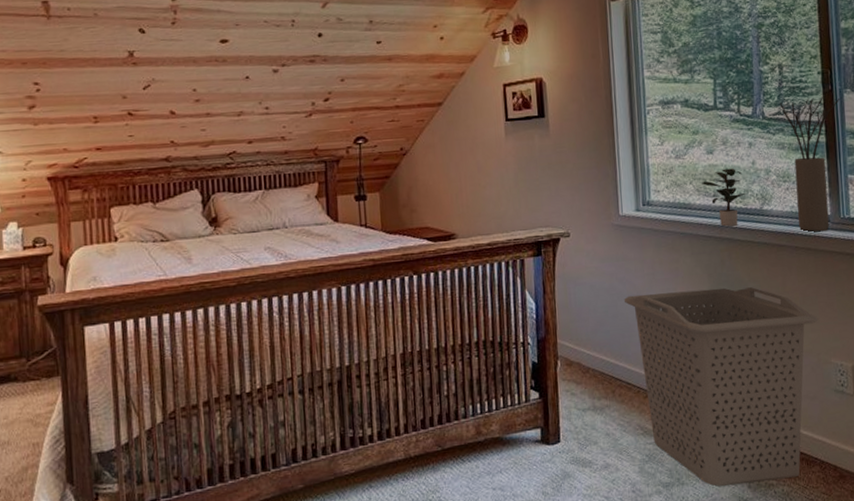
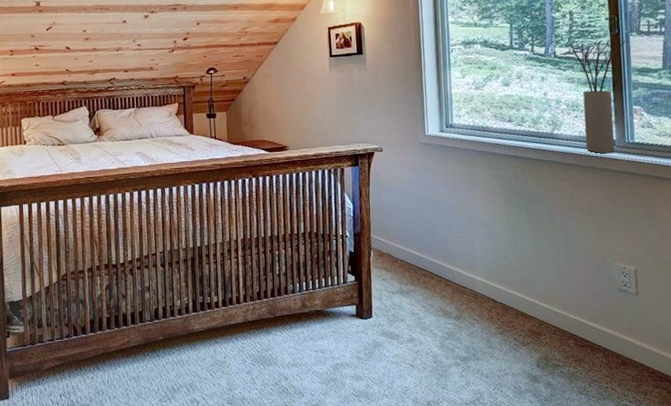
laundry basket: present [623,287,818,487] -> none [428,198,603,363]
potted plant: present [700,168,754,227] -> none [497,98,545,148]

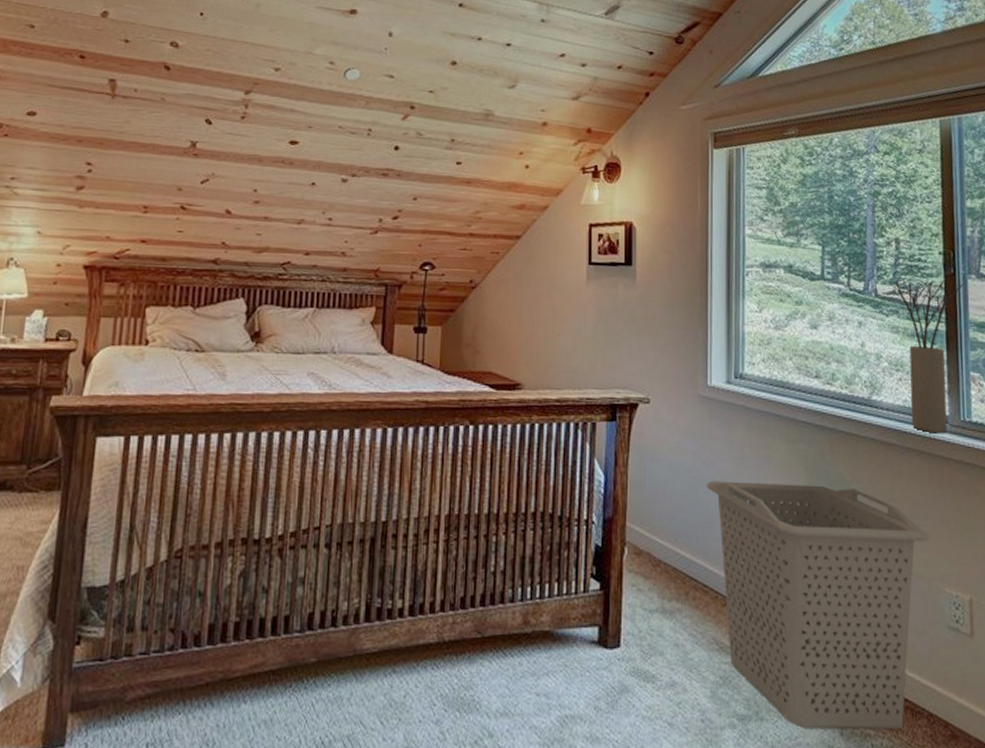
laundry basket: none [428,198,603,363] -> present [706,480,931,730]

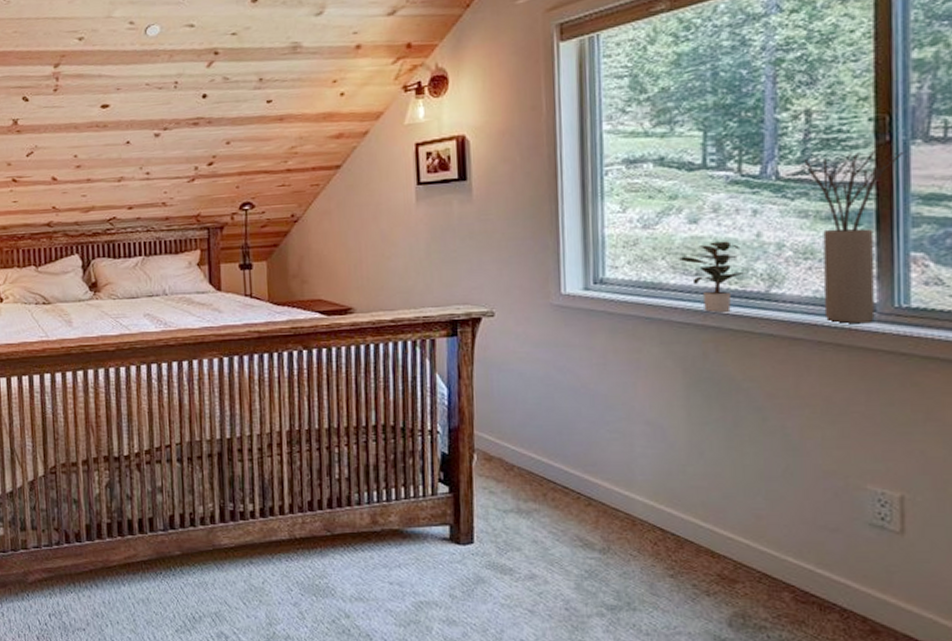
laundry basket: present [706,480,931,730] -> none [562,386,849,624]
potted plant: none [802,347,861,416] -> present [677,241,757,314]

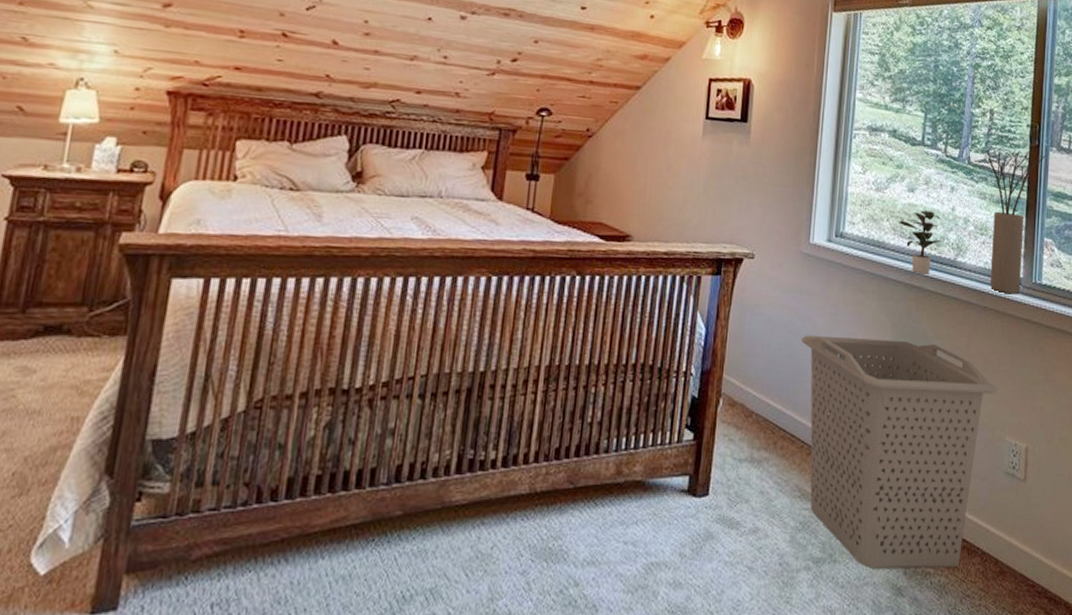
laundry basket: none [562,386,849,624] -> present [801,335,998,569]

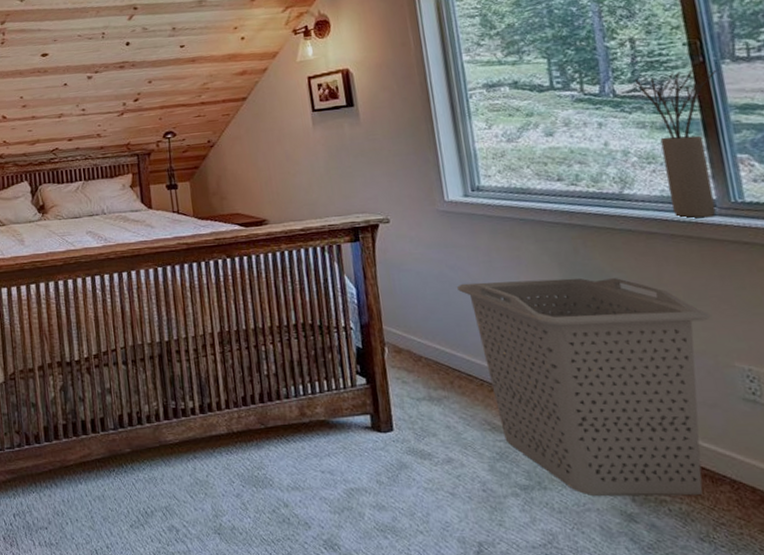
potted plant: present [897,210,949,276] -> none [540,150,610,213]

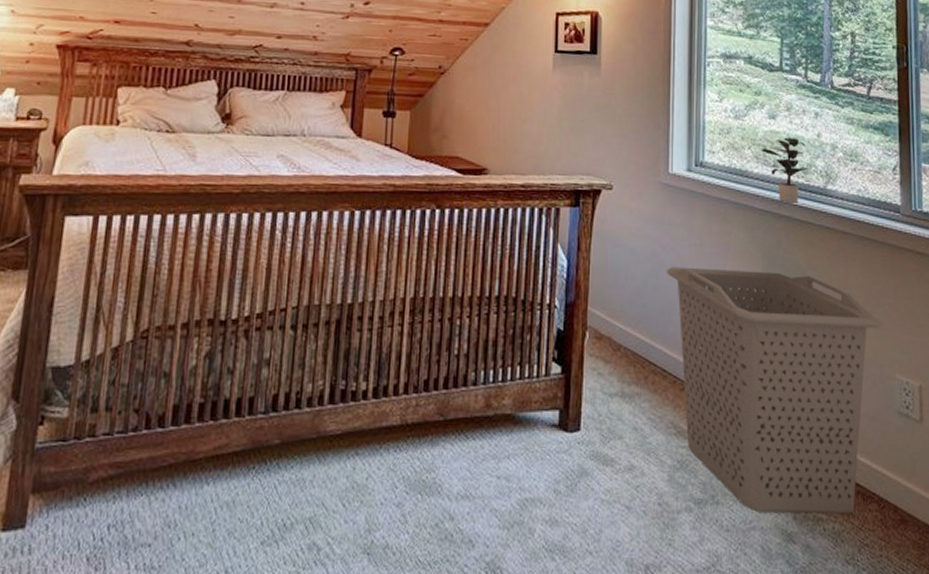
potted plant: none [540,150,610,213] -> present [760,137,817,204]
vase: present [634,69,717,218] -> none [850,73,916,223]

